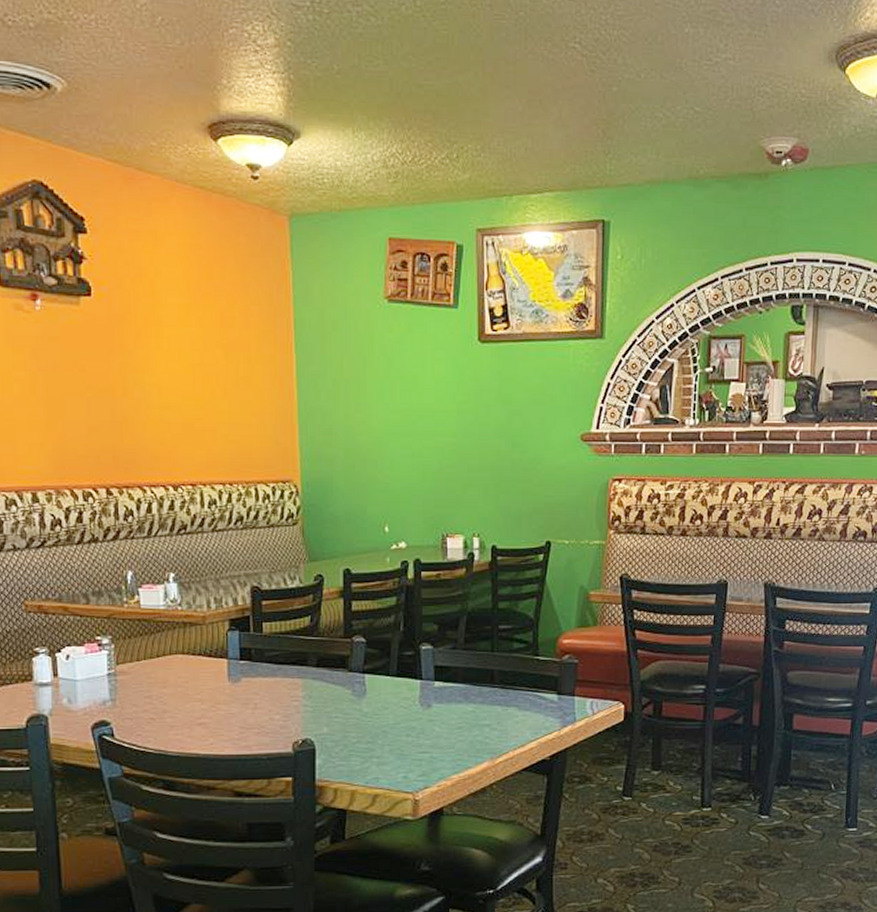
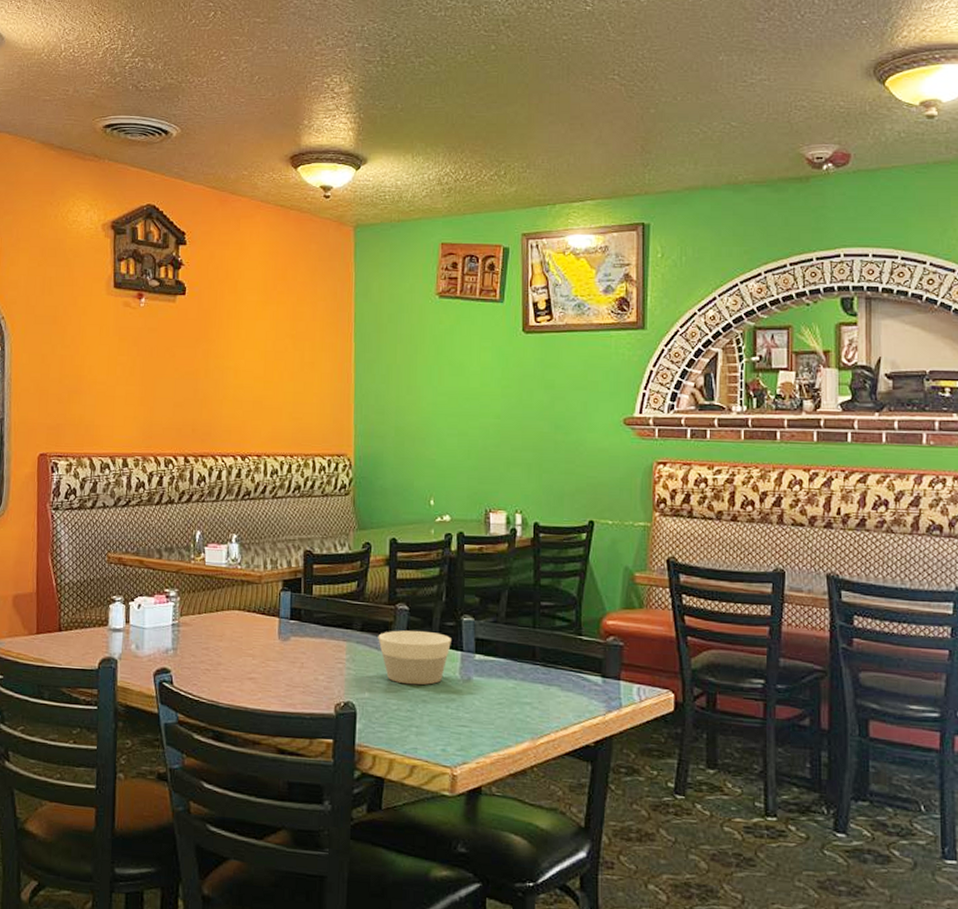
bowl: none [334,663,410,717] -> present [378,630,451,685]

